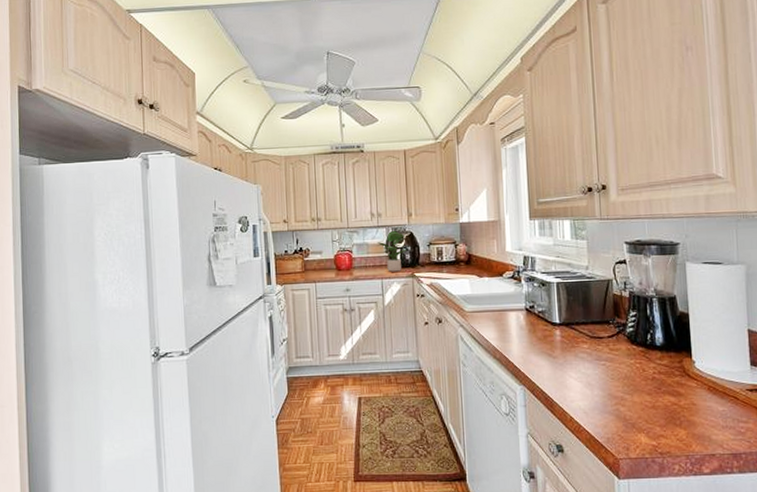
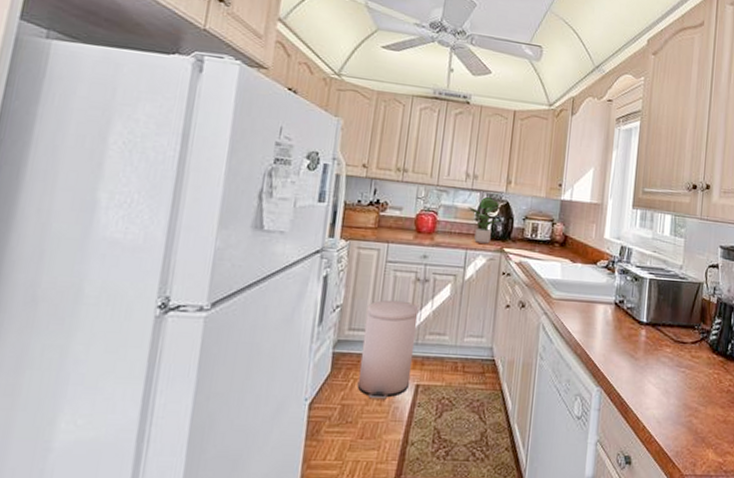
pedal bin: none [307,329,353,412] -> present [357,299,419,400]

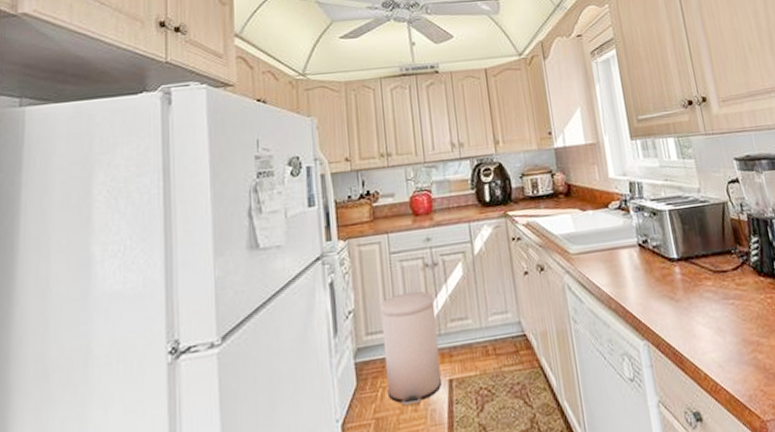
potted plant: present [468,196,500,244] -> none [460,162,496,213]

